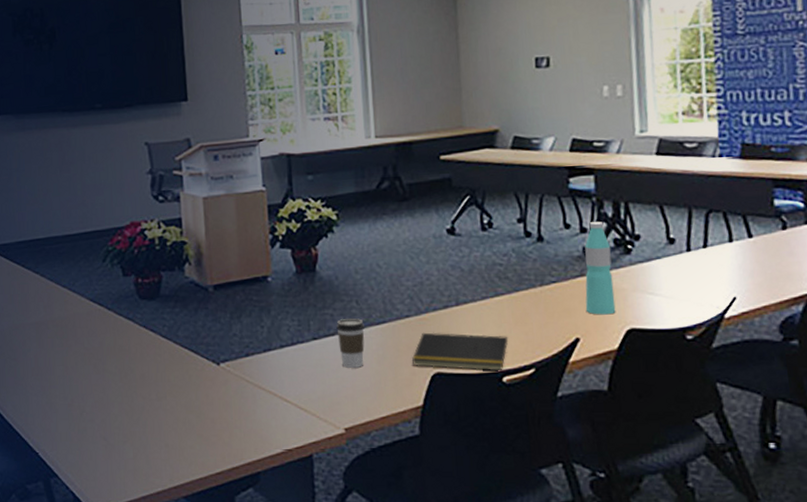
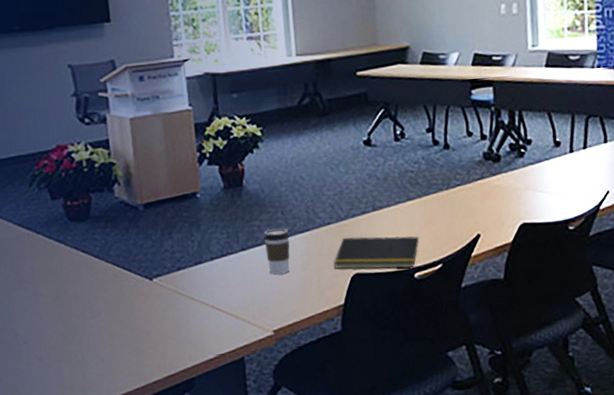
water bottle: present [585,222,616,315] -> none [485,129,511,213]

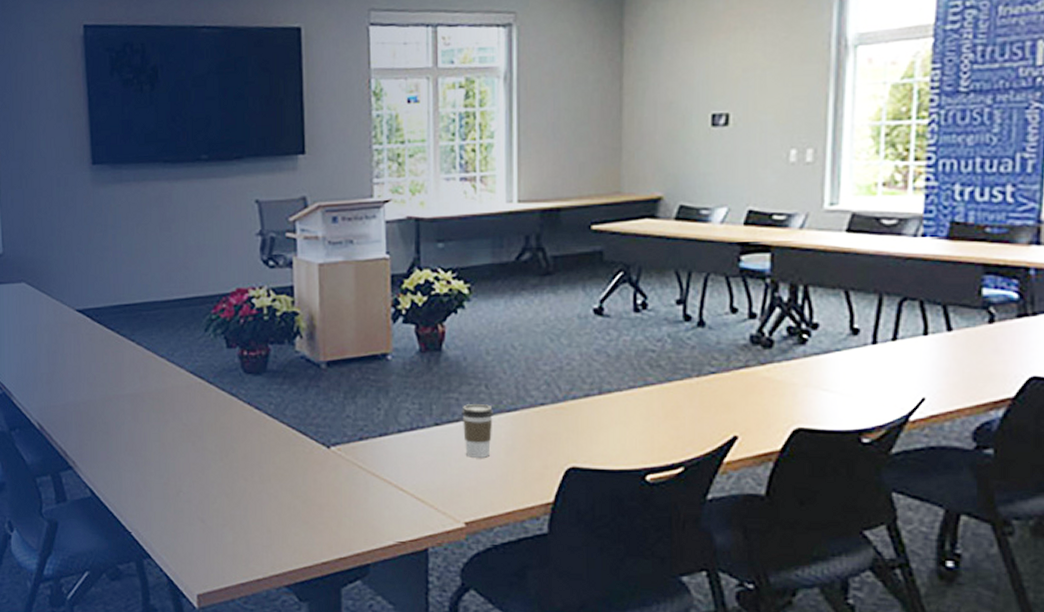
notepad: present [334,236,419,269] -> none [545,422,656,469]

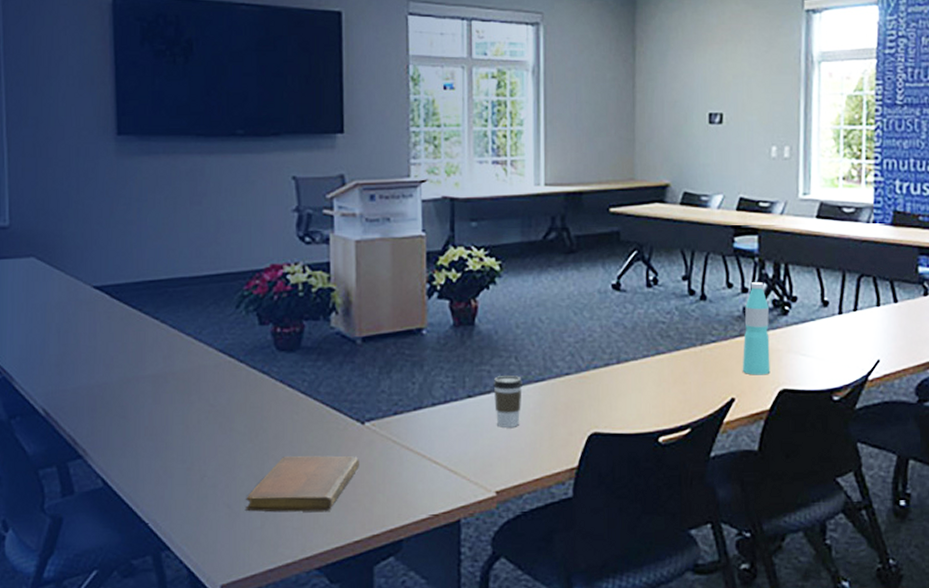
notebook: none [218,477,327,531] -> present [246,455,360,512]
water bottle: none [747,307,783,412] -> present [742,282,770,375]

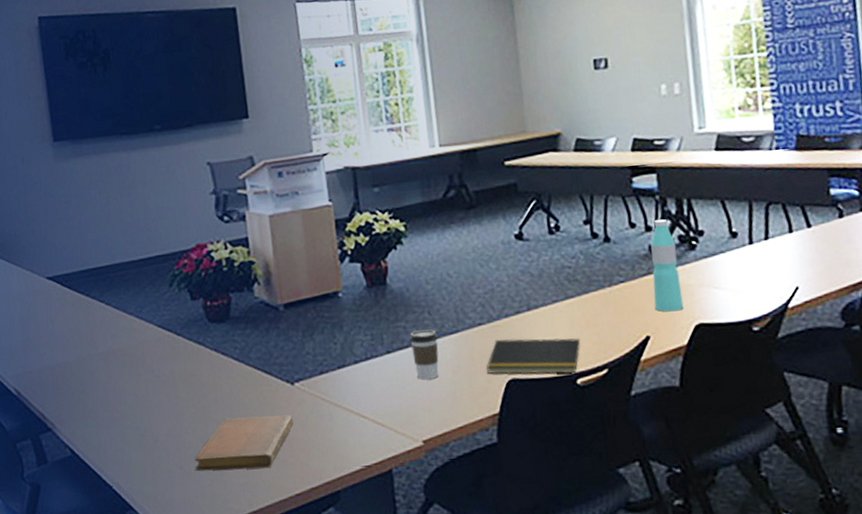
notepad: none [570,391,667,431] -> present [487,338,581,375]

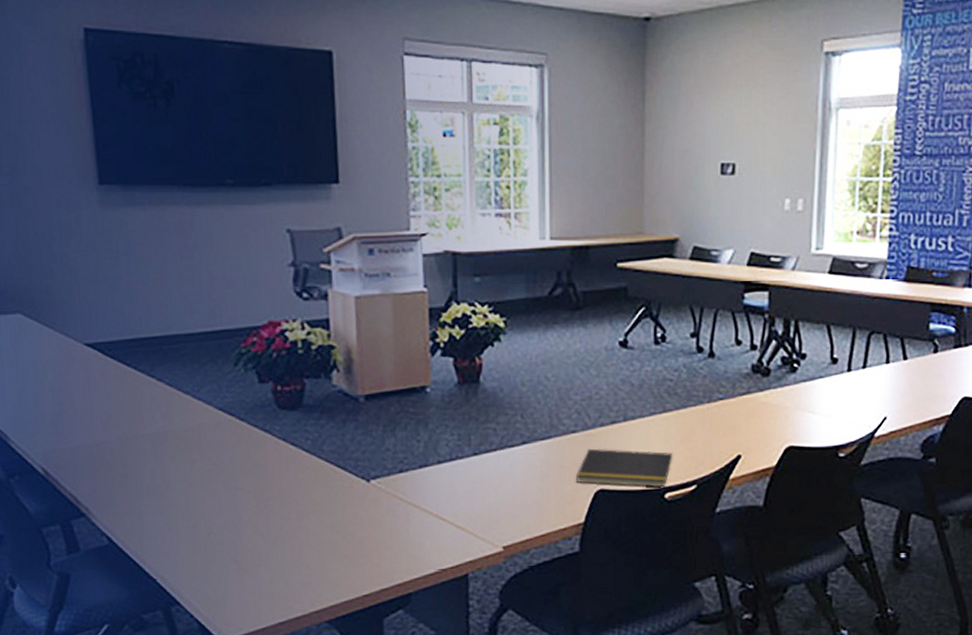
notebook: present [195,415,294,471] -> none [253,513,367,568]
coffee cup: present [409,329,439,380] -> none [499,432,528,485]
water bottle: present [650,219,684,312] -> none [749,339,777,433]

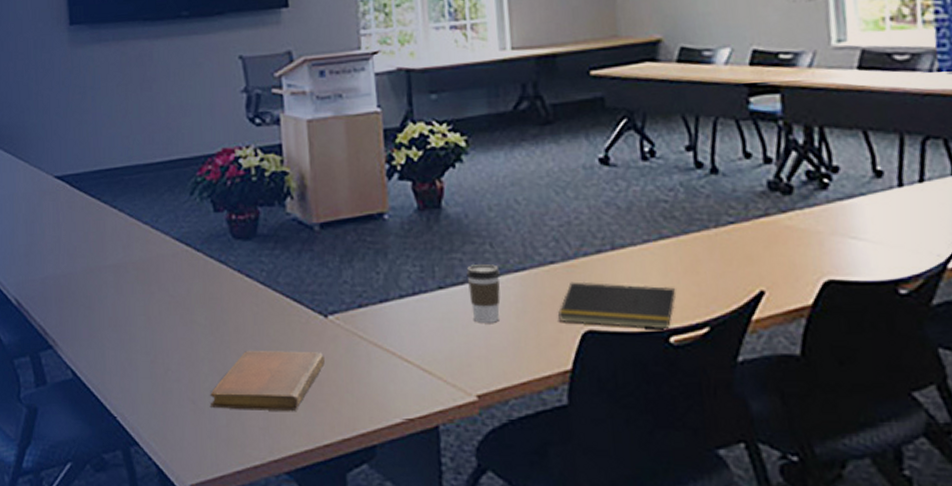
notebook: none [253,513,367,568] -> present [210,351,326,411]
coffee cup: none [499,432,528,485] -> present [466,263,501,323]

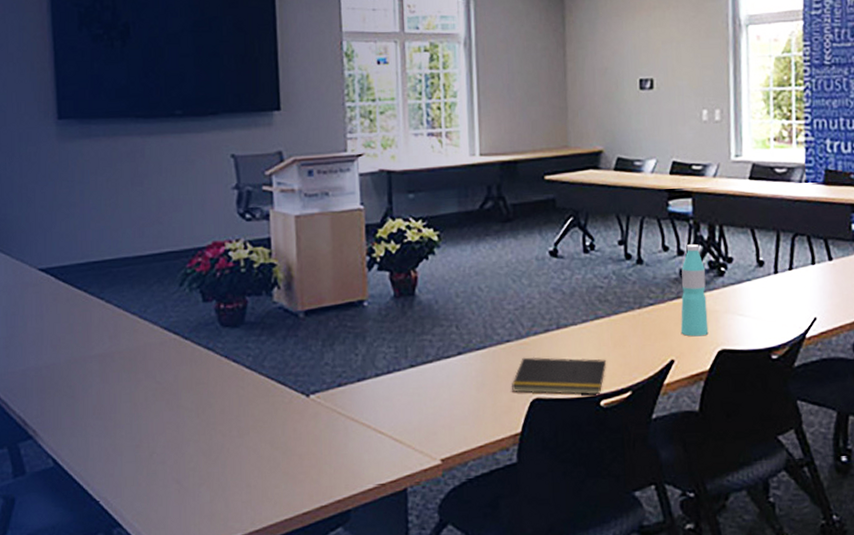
notebook: present [210,351,326,411] -> none [195,428,307,487]
coffee cup: present [466,263,501,323] -> none [435,343,464,396]
water bottle: none [769,150,810,263] -> present [680,244,709,337]

